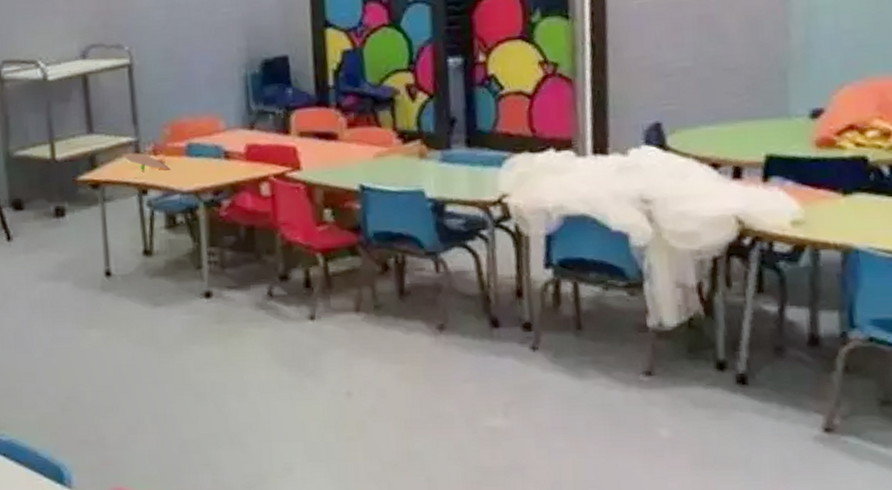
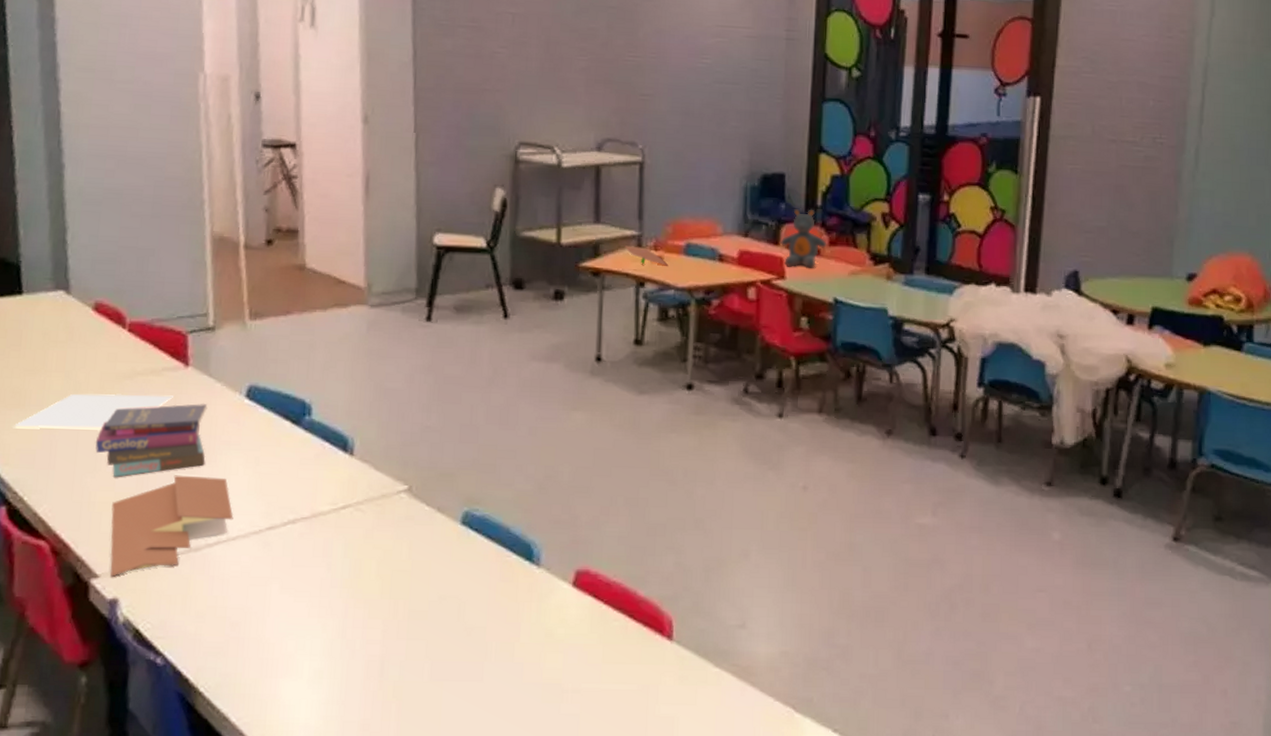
stuffed animal: none [291,90,344,157] -> present [780,208,826,268]

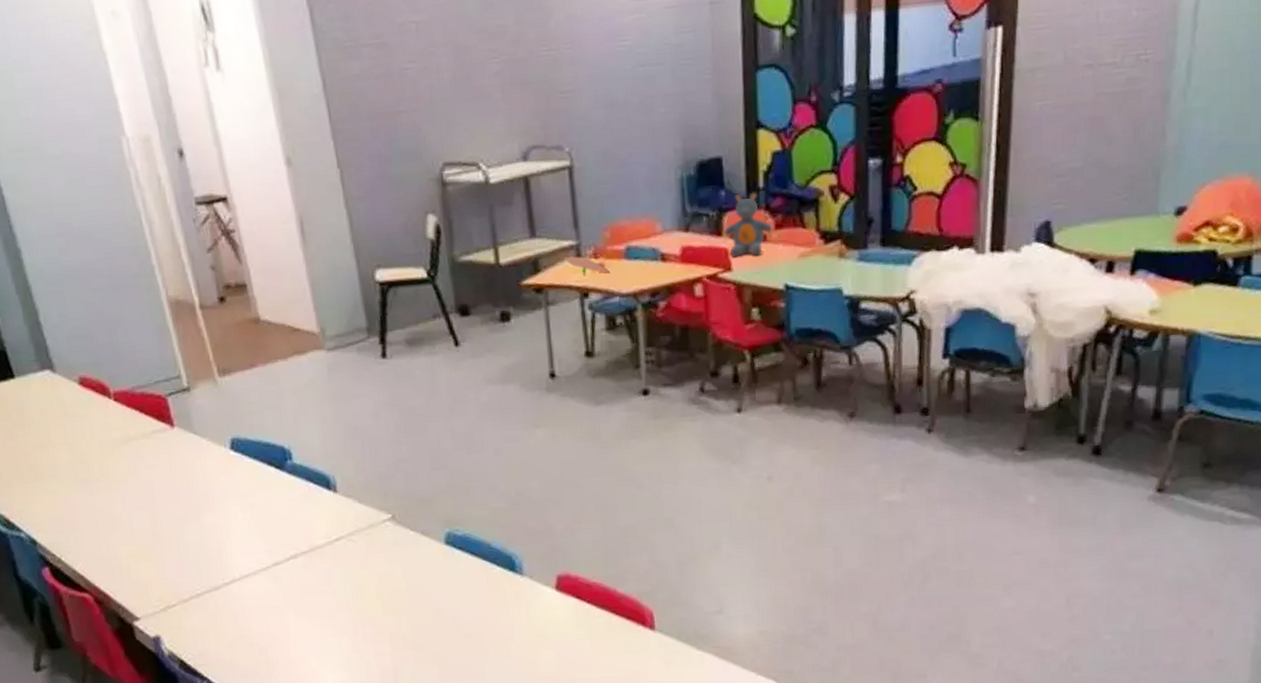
paper sheet: present [14,393,173,428] -> none [38,455,167,497]
books: present [95,403,208,477] -> none [109,459,208,533]
papers: present [110,475,234,577] -> none [136,524,242,618]

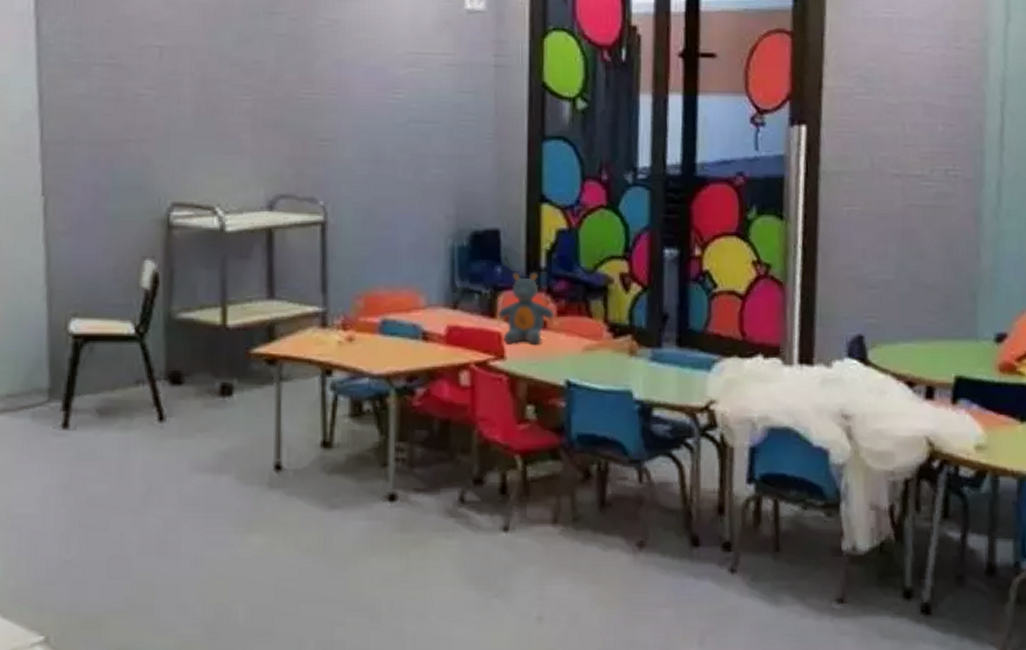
papers: present [563,256,611,274] -> none [305,325,361,349]

